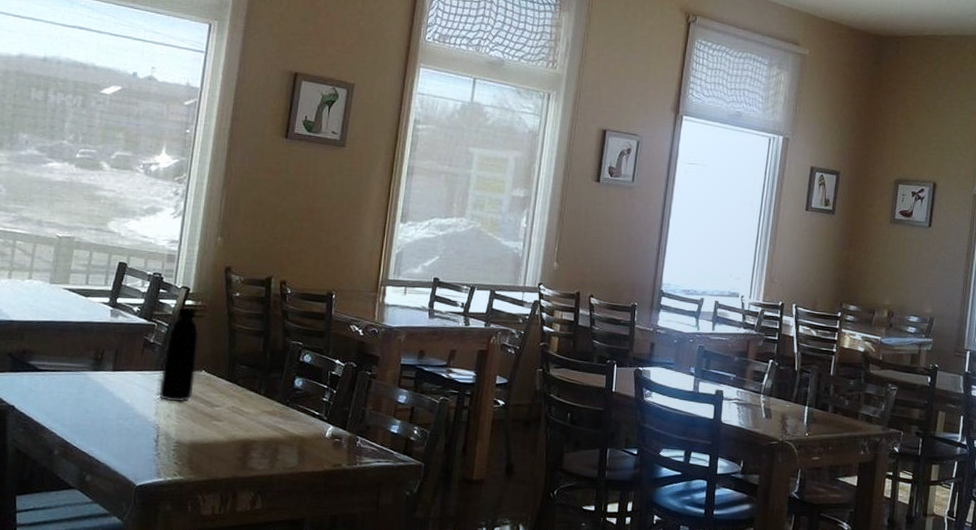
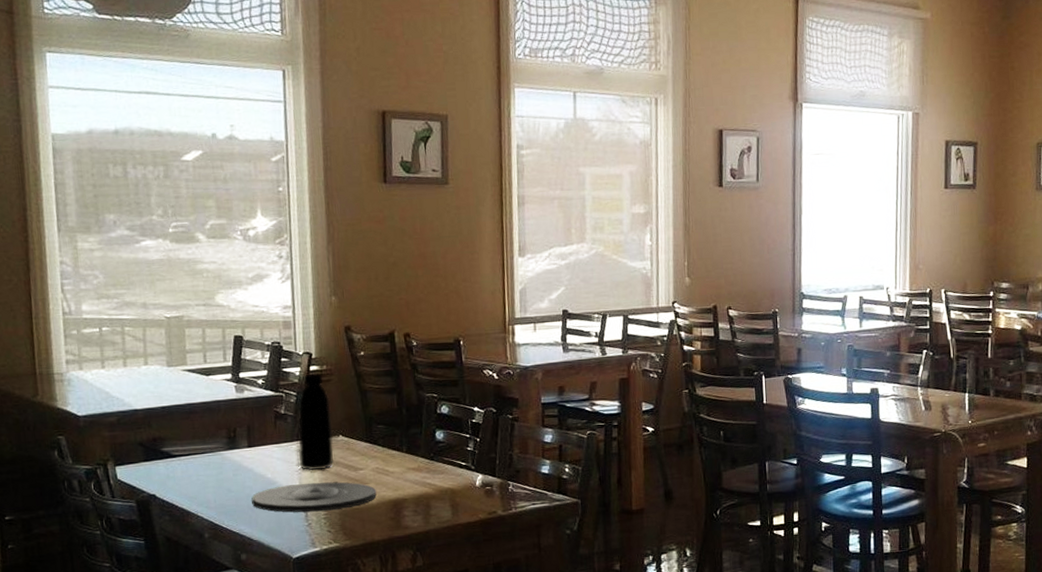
plate: none [106,412,229,443] -> present [251,482,377,513]

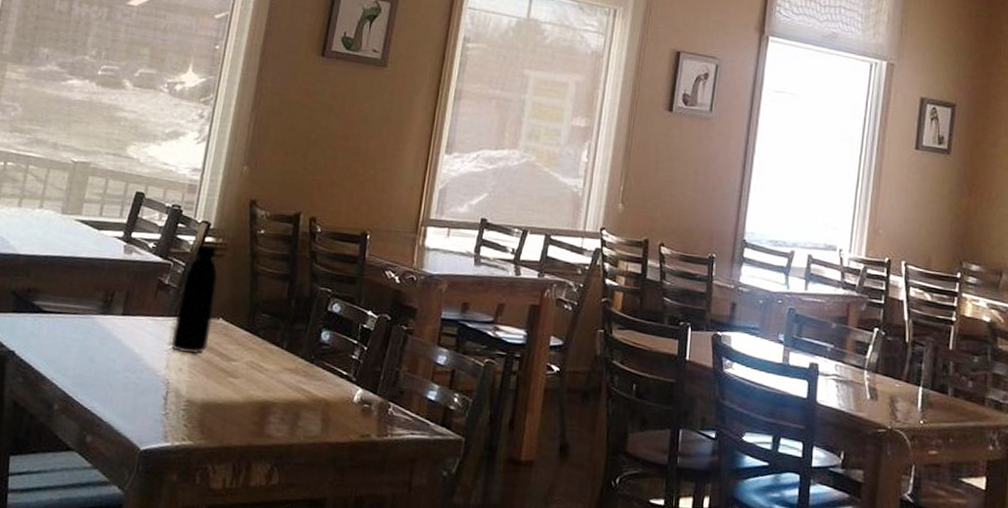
plate: present [251,482,377,513] -> none [111,364,246,402]

